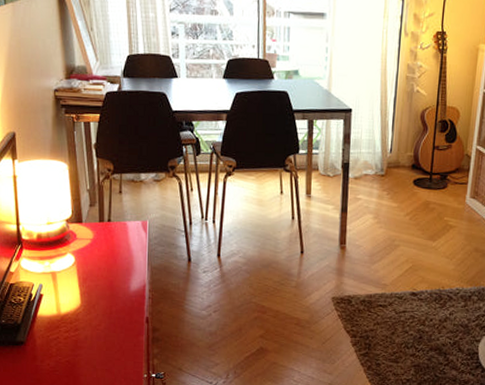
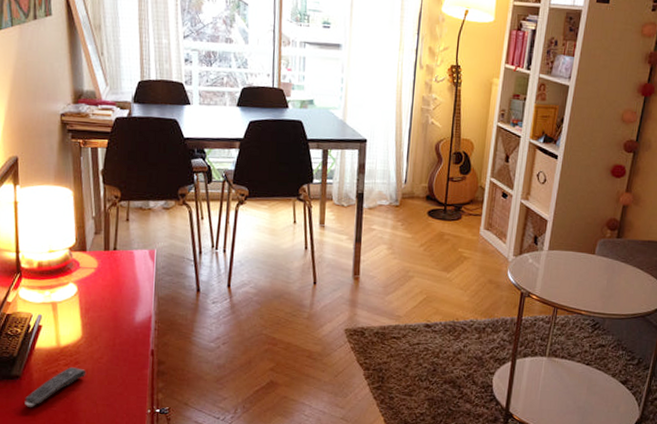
remote control: none [30,334,86,372] -> present [25,367,87,407]

